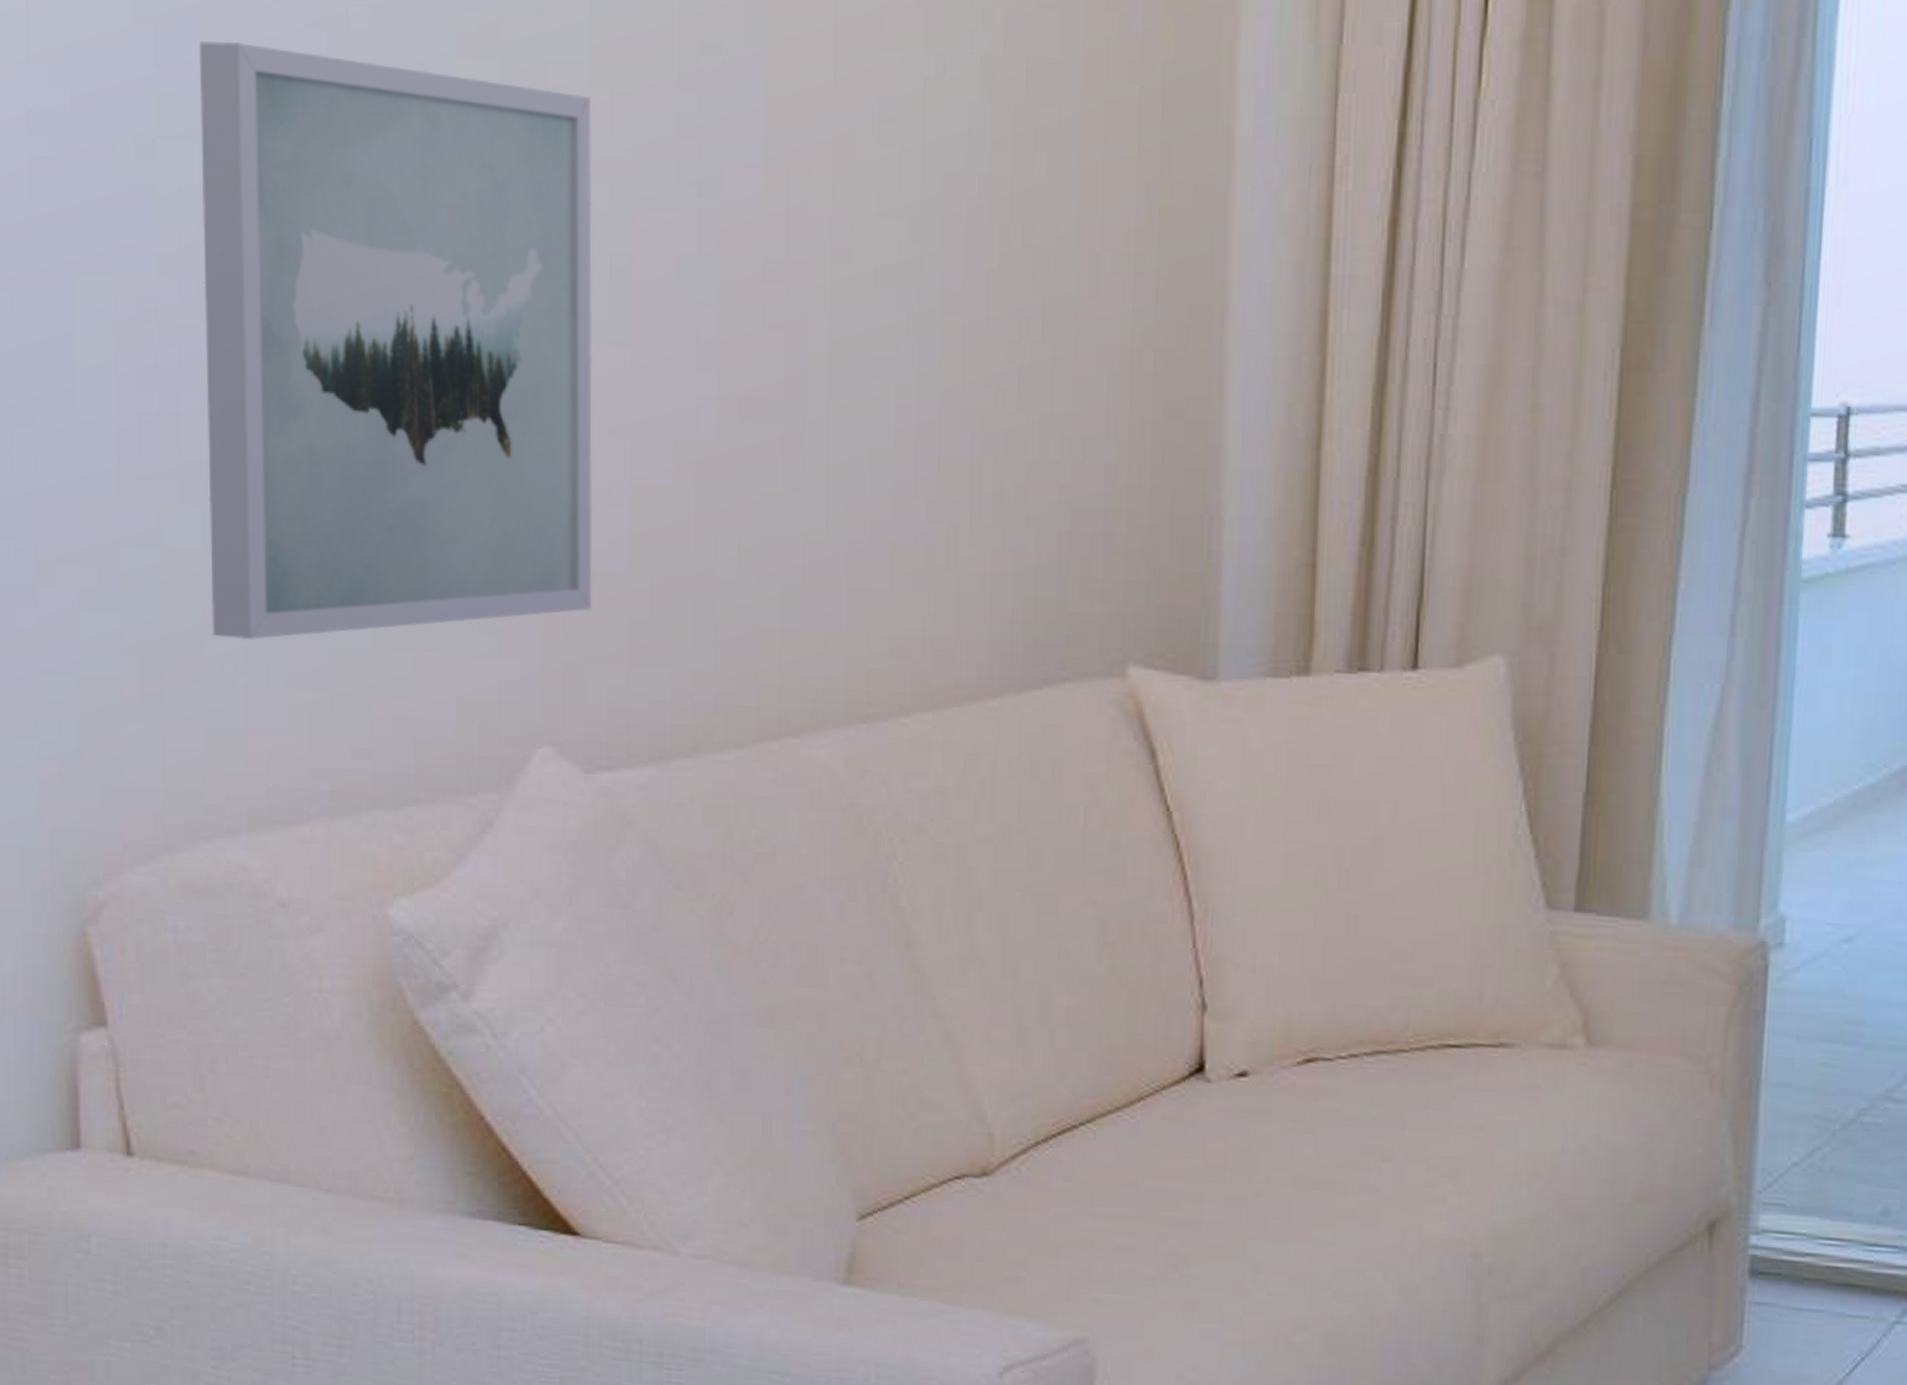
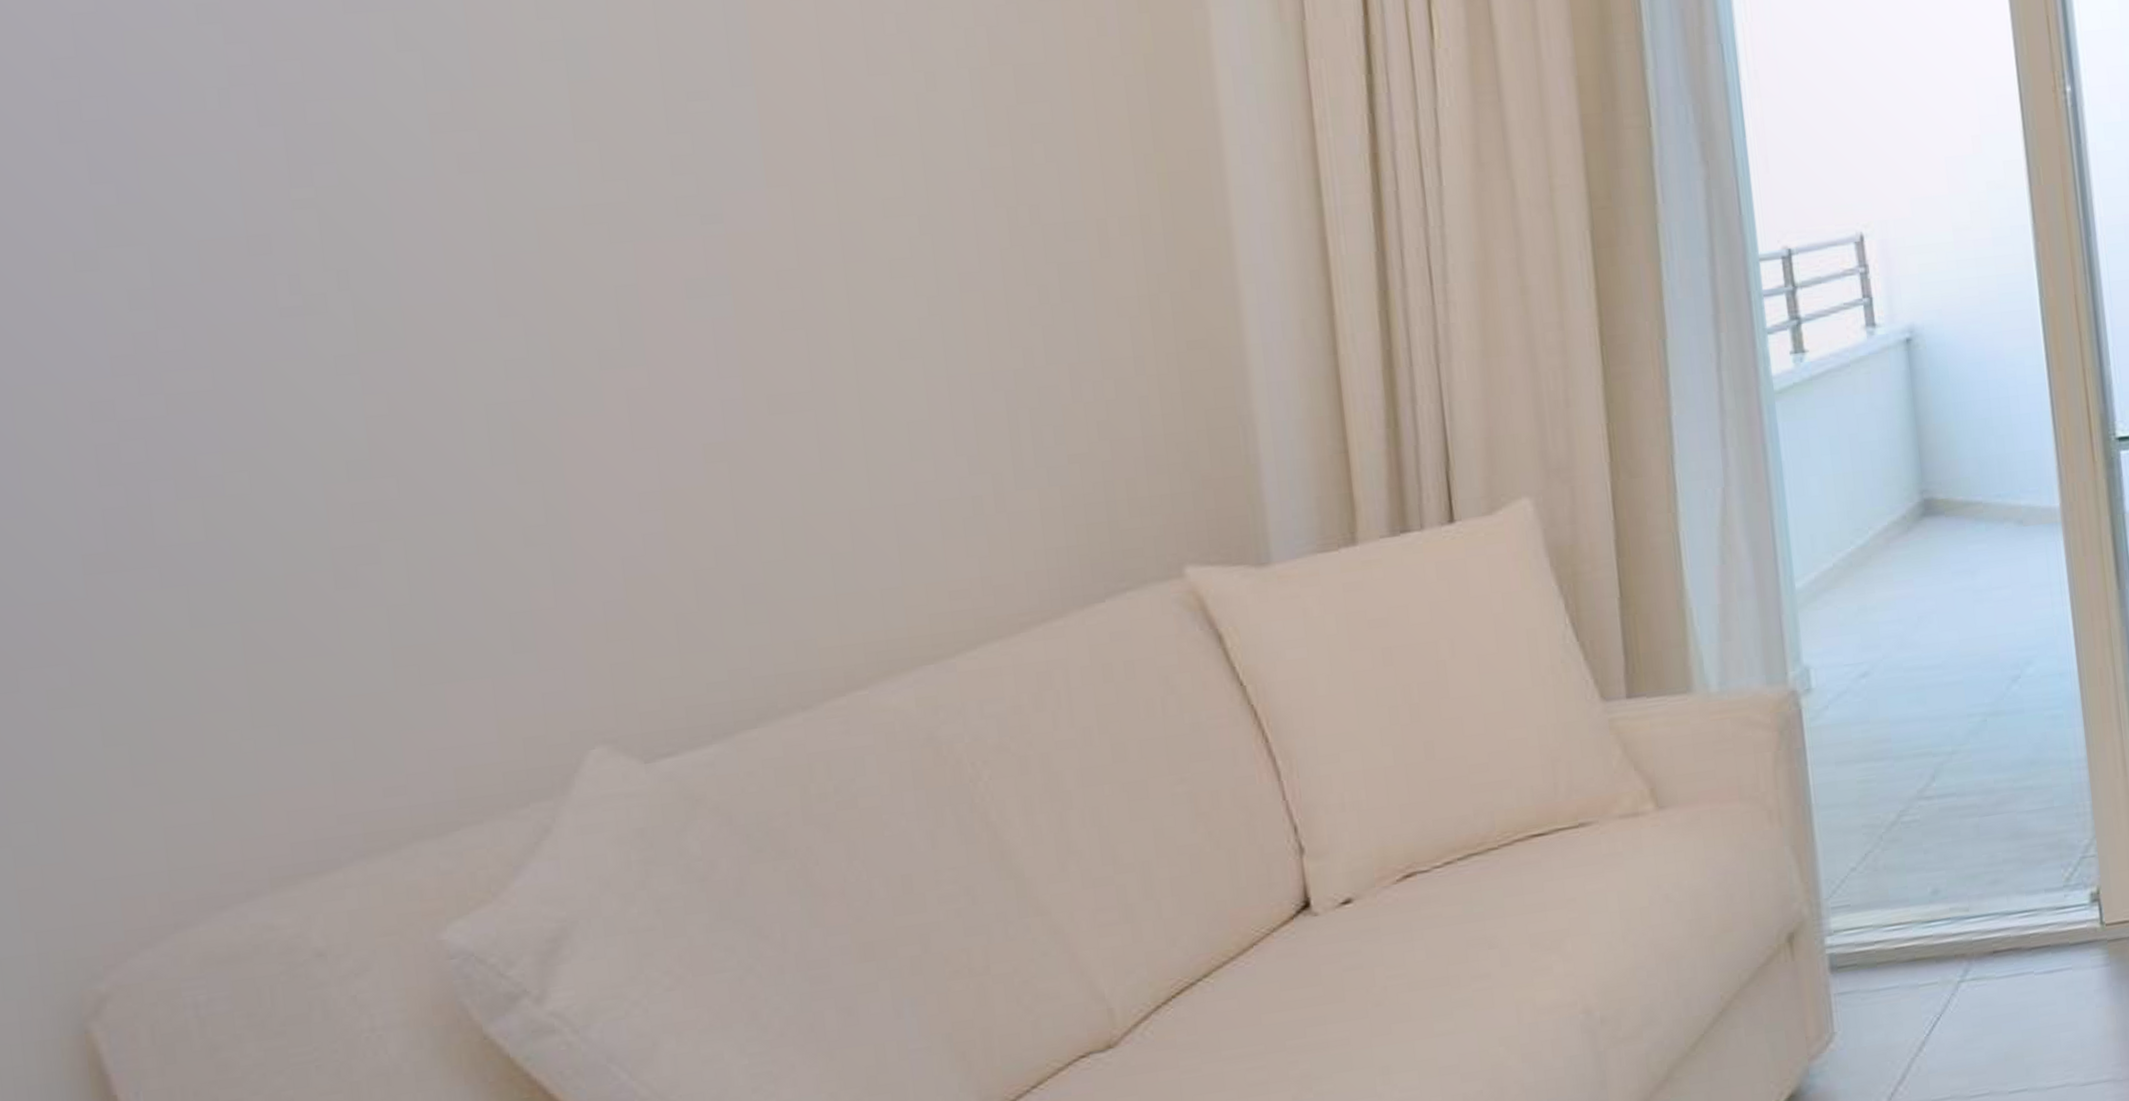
wall art: present [199,41,593,640] -> none [140,149,634,709]

